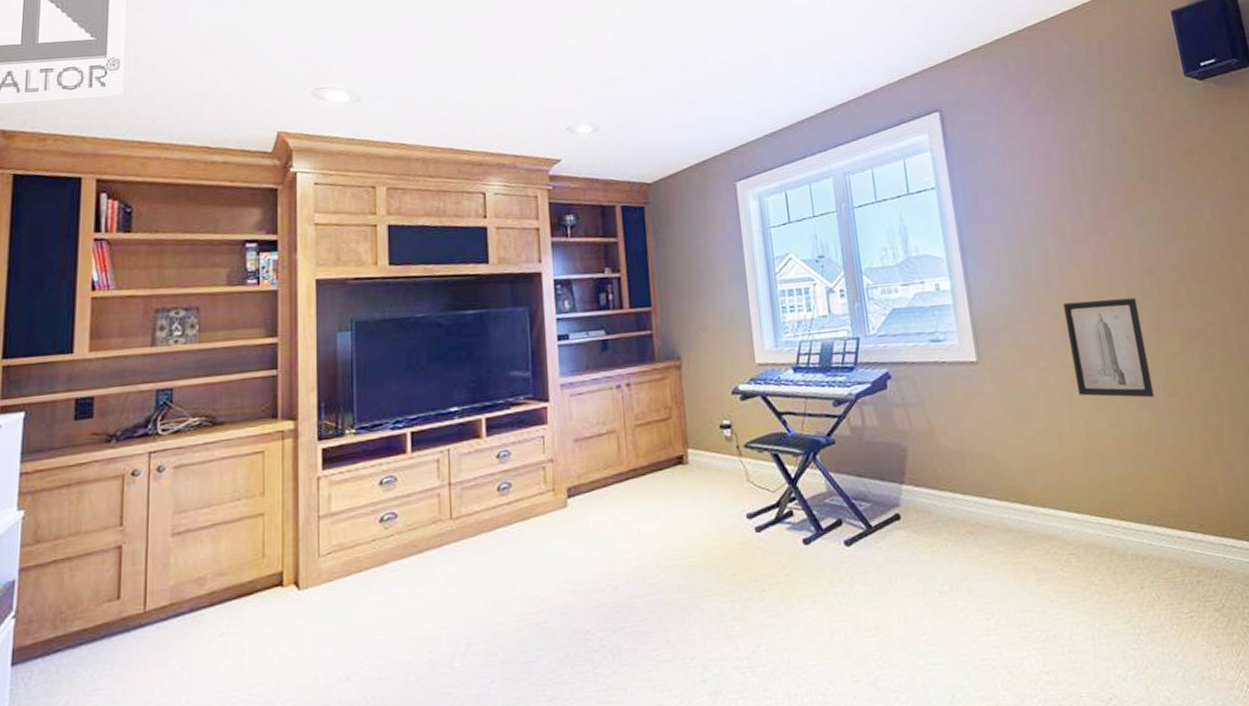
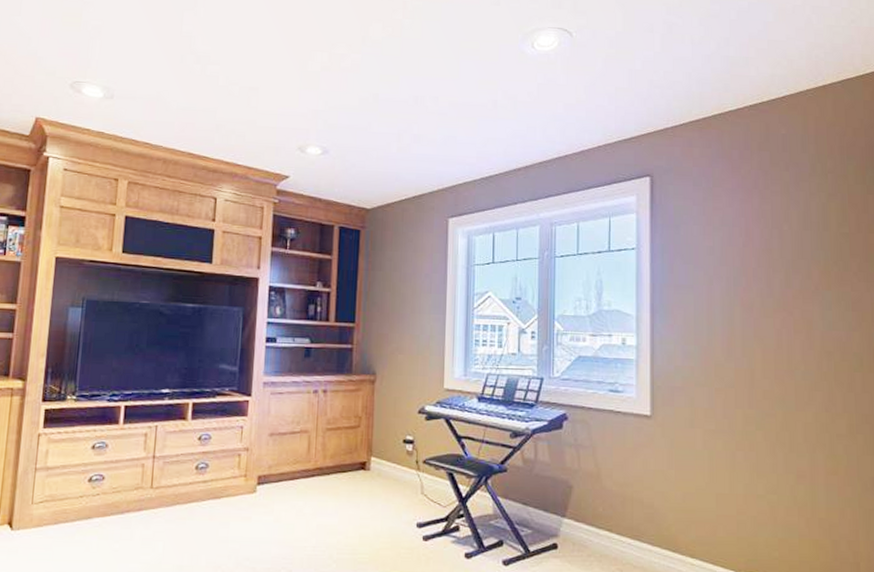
wall art: present [1063,297,1155,398] -> none [741,373,814,472]

